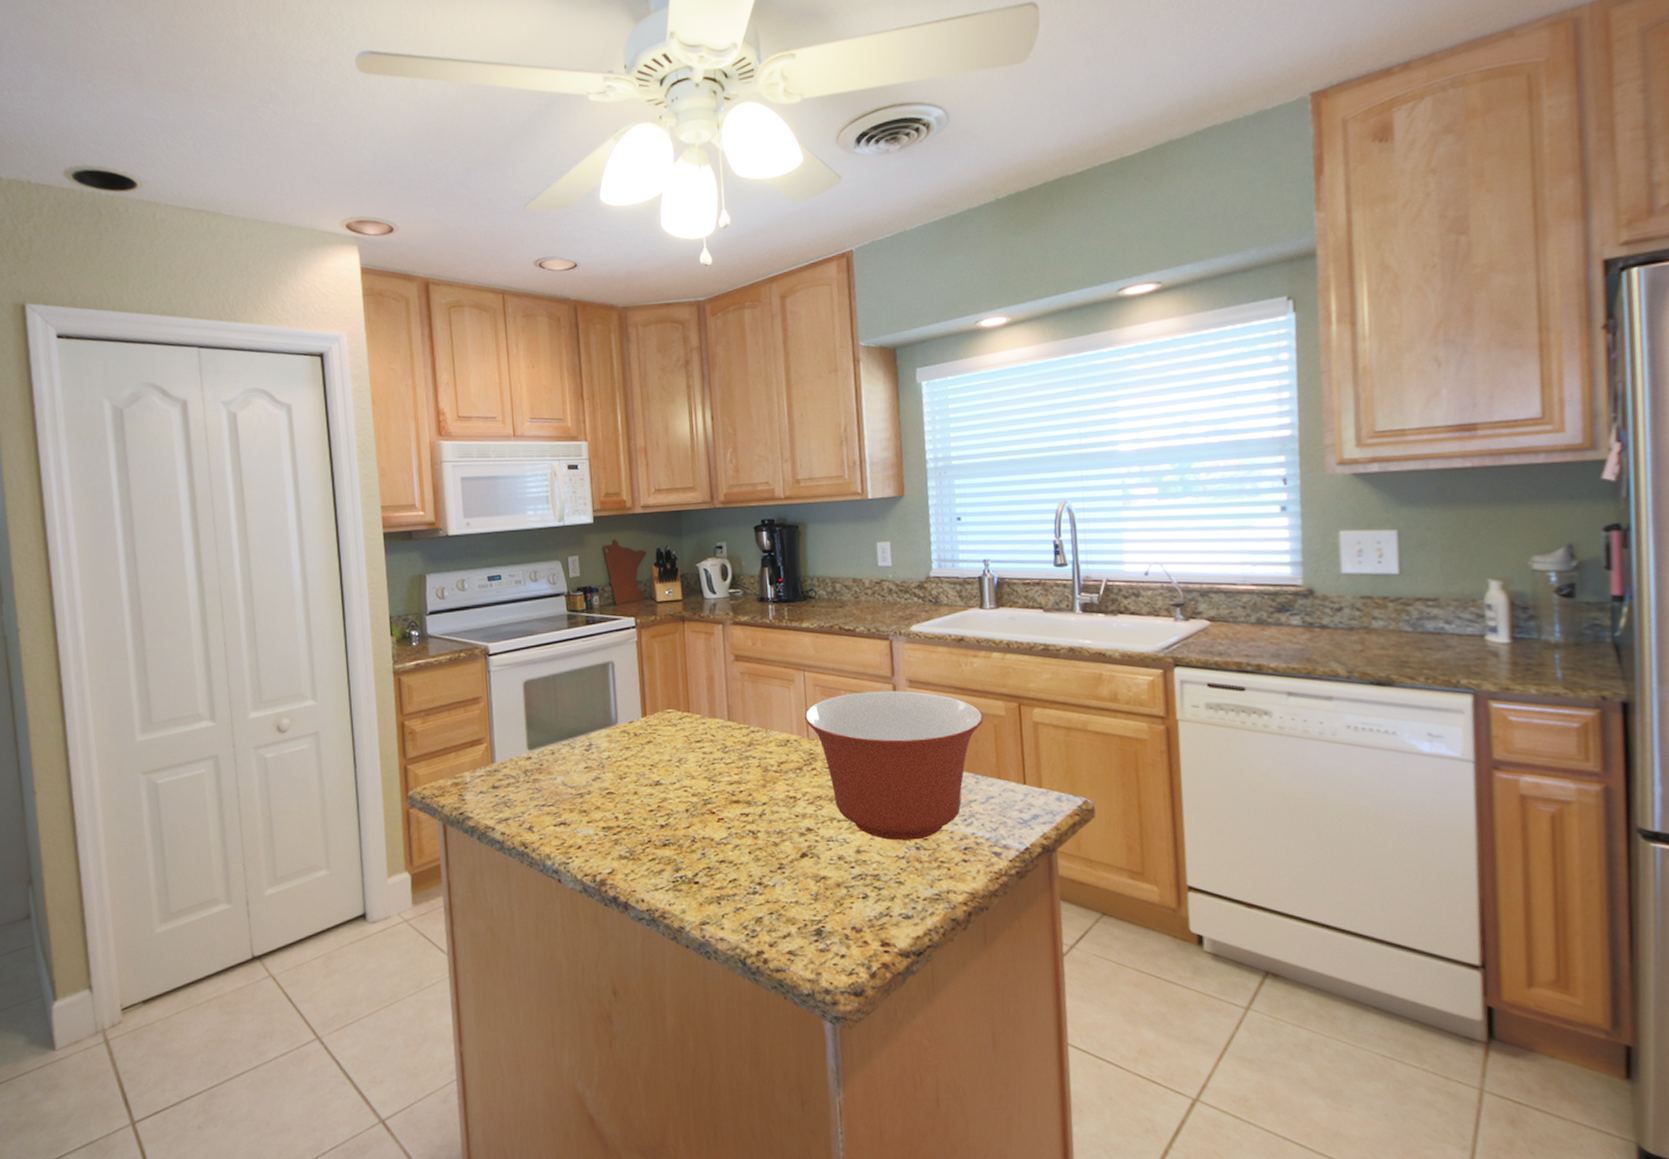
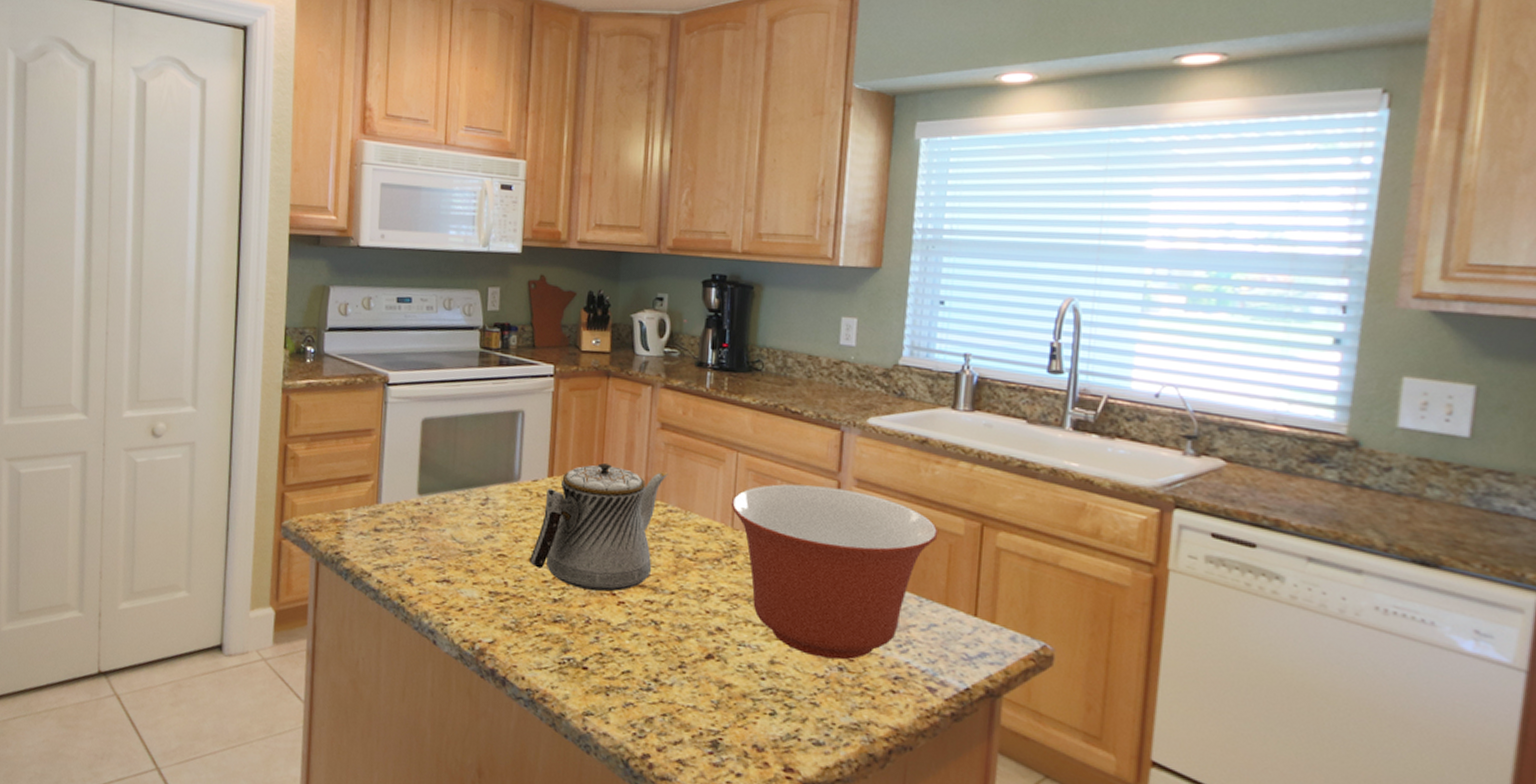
teapot: none [635,697,747,812] -> present [530,462,668,592]

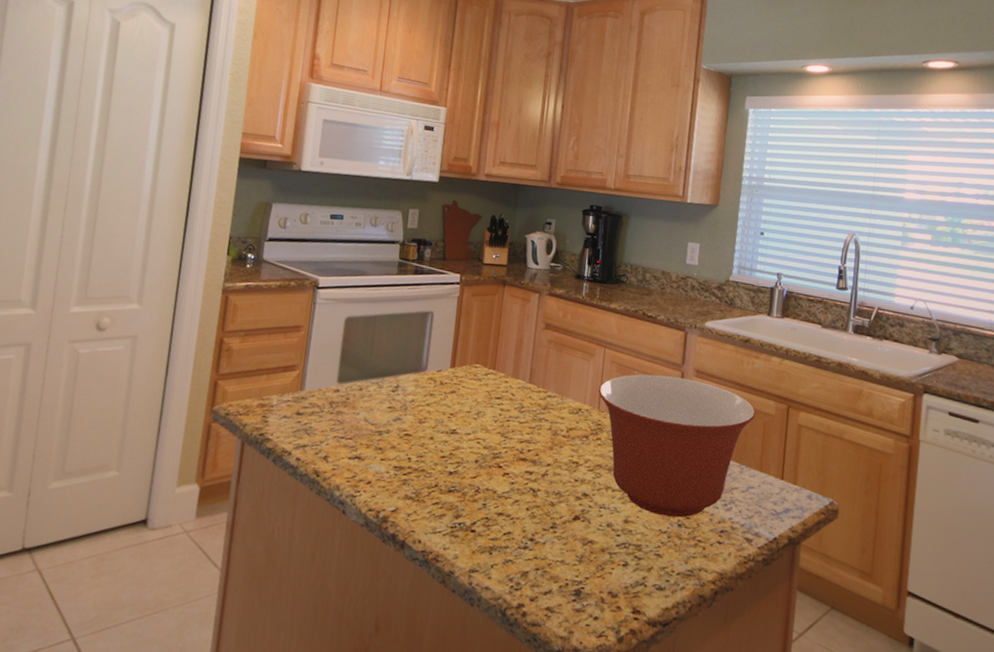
teapot: present [530,462,668,592] -> none [431,356,549,465]

